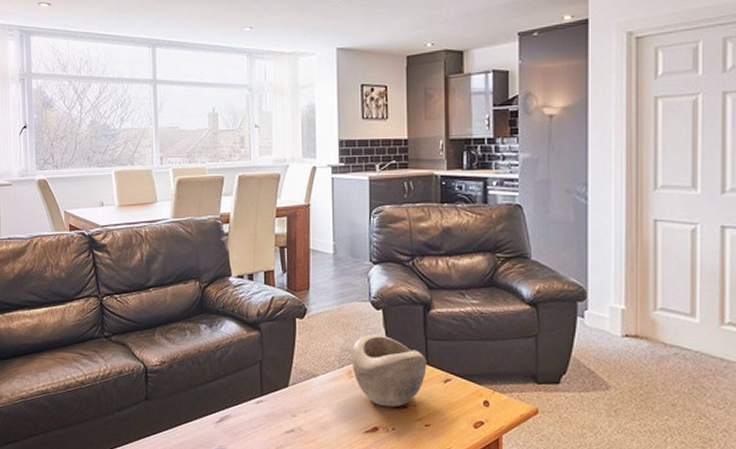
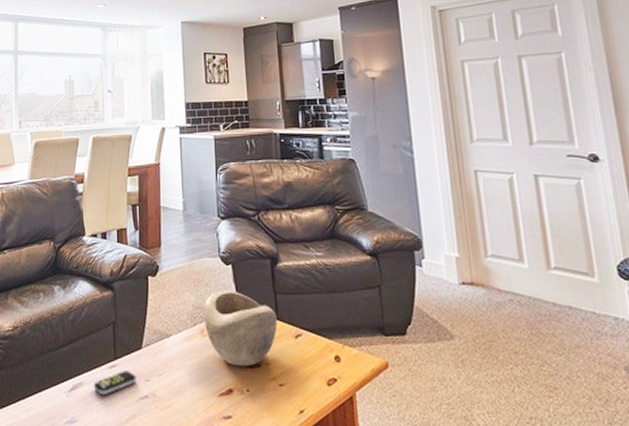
remote control: none [240,406,283,428] -> present [93,371,136,396]

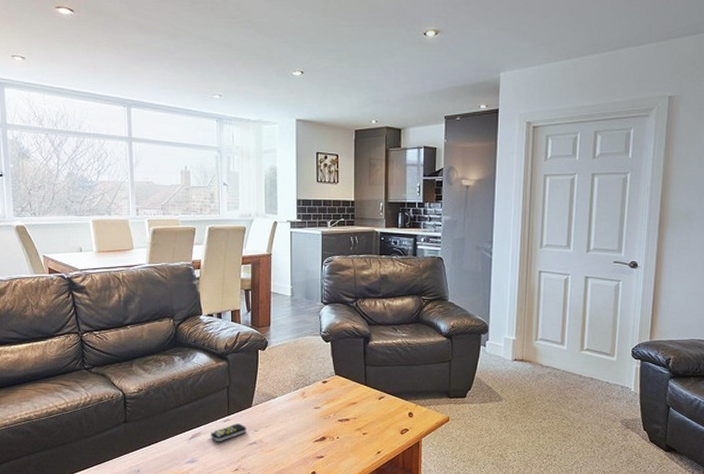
decorative bowl: present [203,290,278,367] -> none [304,362,366,421]

